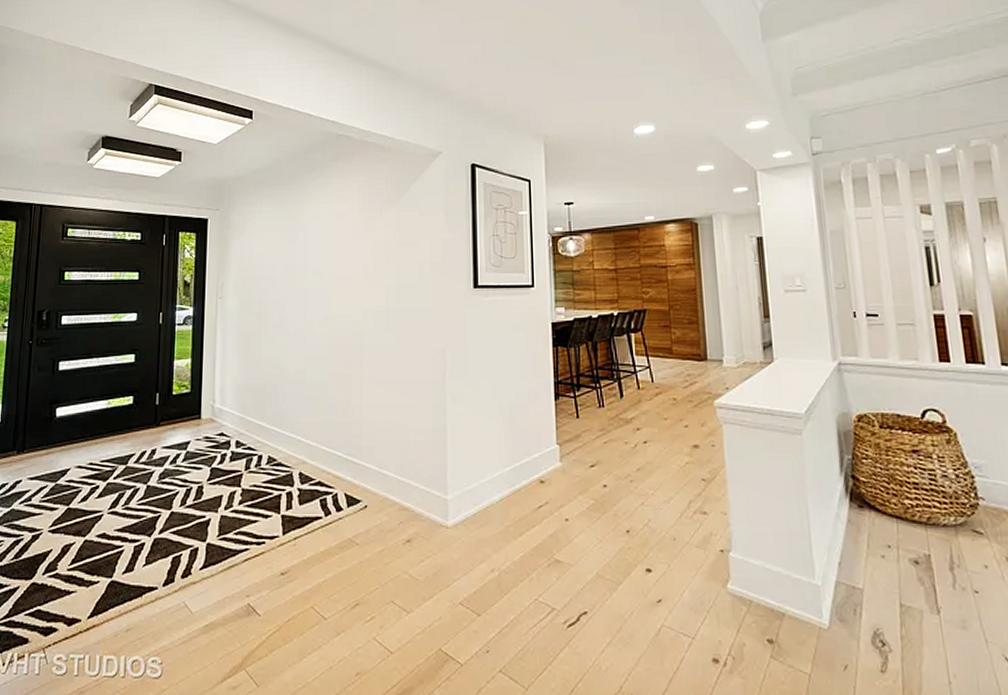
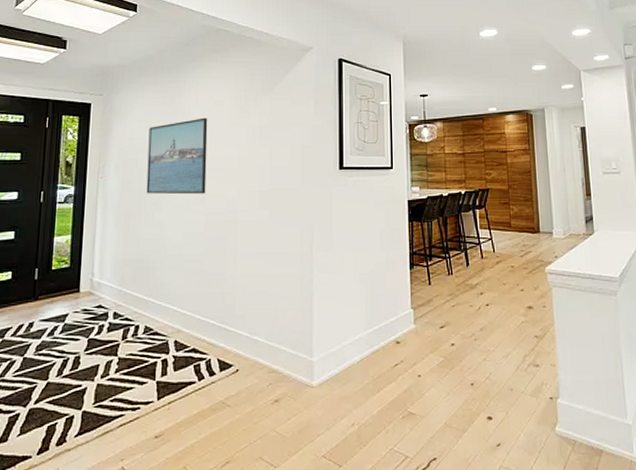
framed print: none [266,232,330,316] -> present [146,117,208,195]

